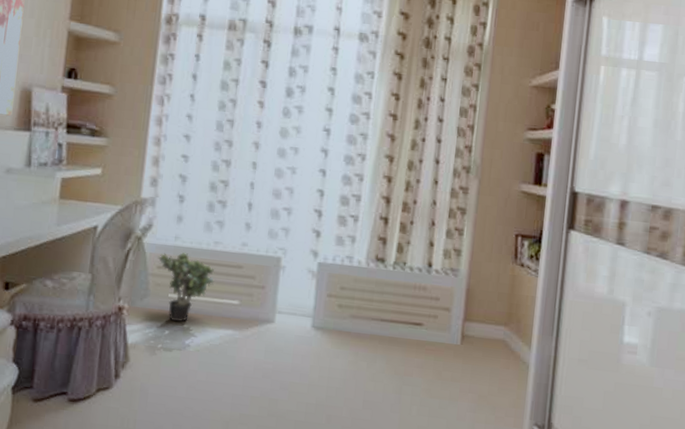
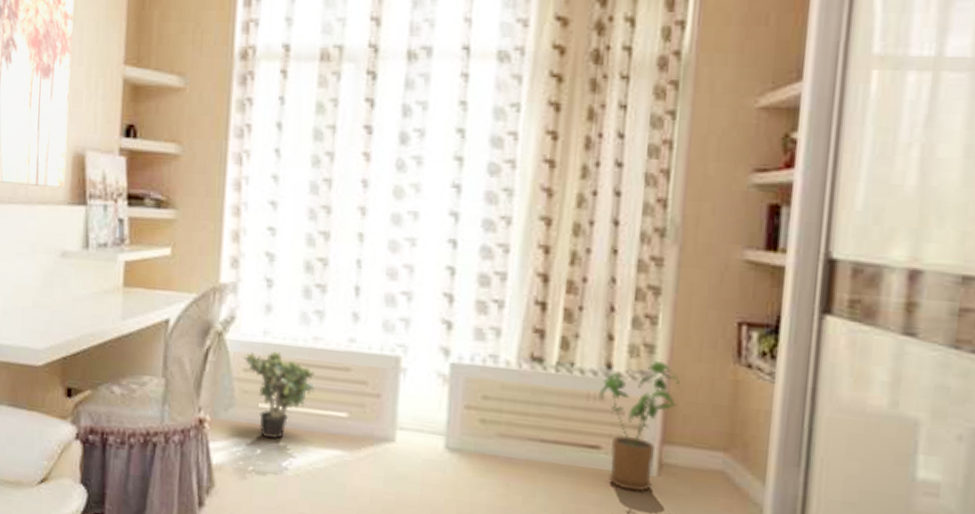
house plant: none [422,260,477,357] -> present [598,360,680,492]

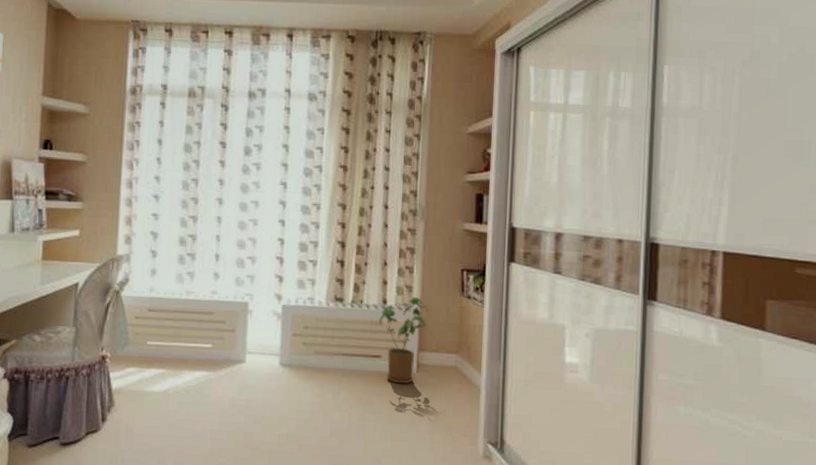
potted plant: present [243,351,315,440] -> none [135,303,188,367]

